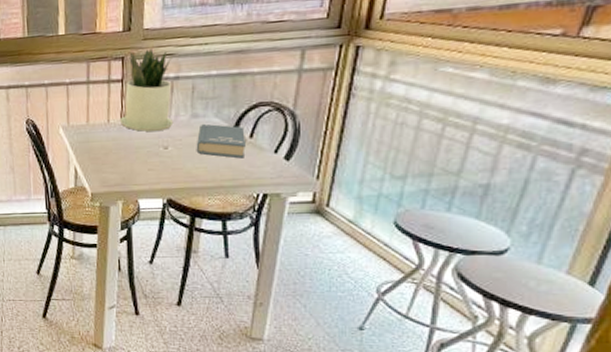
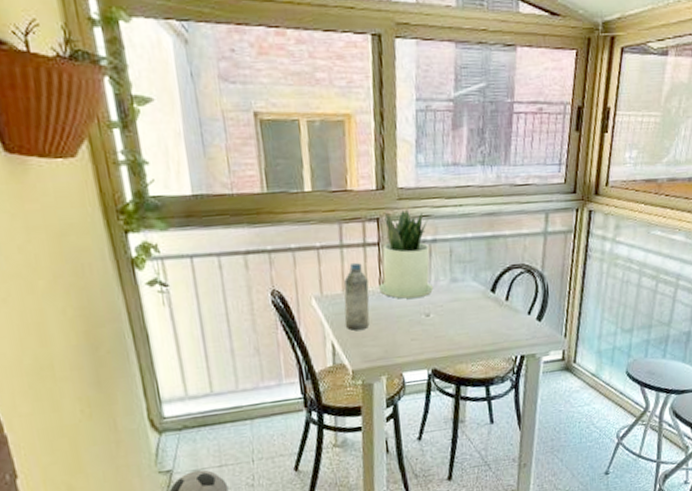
water bottle: none [87,97,111,158] -> present [343,262,370,331]
book: present [196,123,246,159] -> none [457,288,503,322]

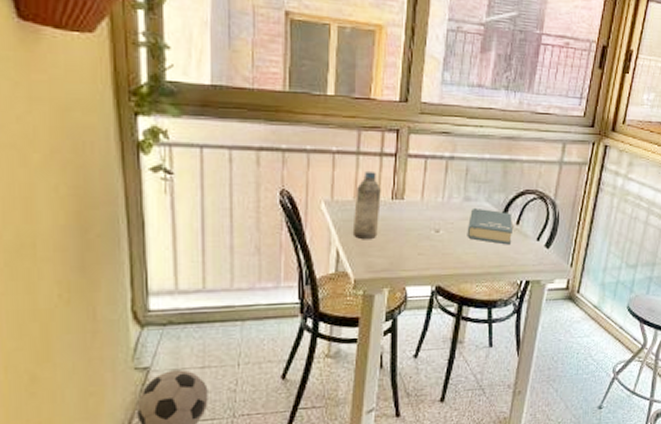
planter: present [378,209,434,299] -> none [390,124,449,212]
book: none [457,288,503,322] -> present [467,207,513,245]

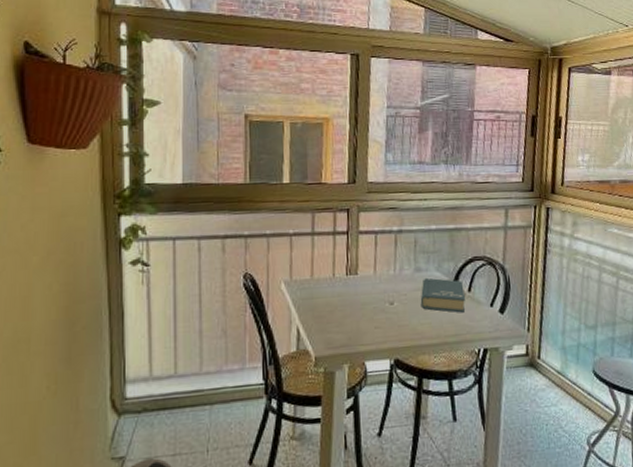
water bottle: present [352,170,381,239] -> none [311,249,336,316]

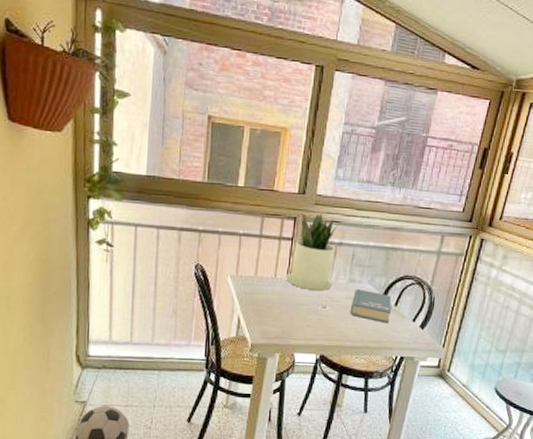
planter: none [345,201,399,286] -> present [285,213,339,290]

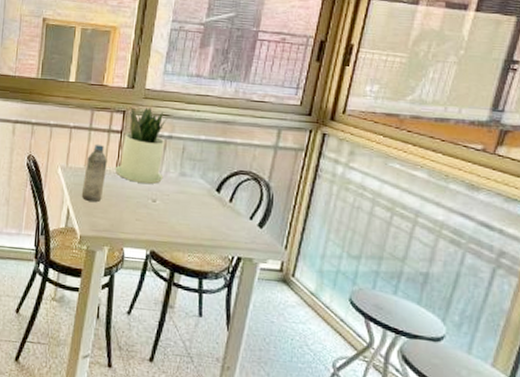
water bottle: none [252,251,278,310] -> present [81,143,107,202]
book: present [350,288,392,324] -> none [181,183,226,221]

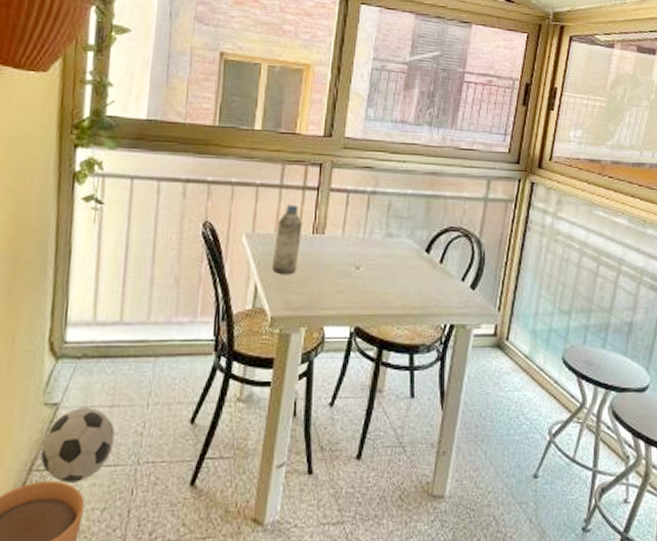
planter: present [114,107,168,184] -> none [311,158,371,248]

